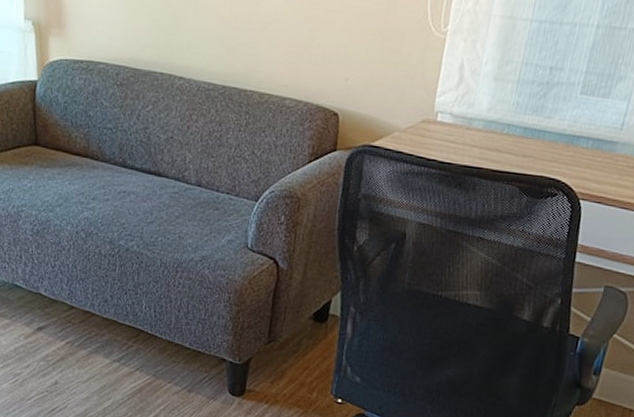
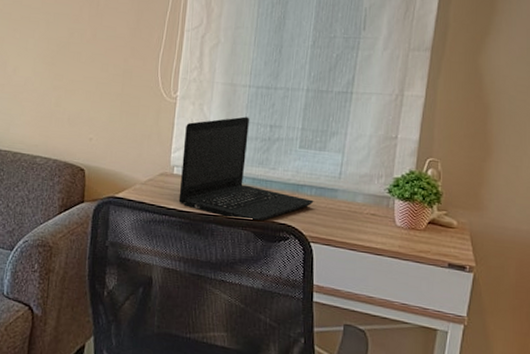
laptop: none [440,56,590,177] -> present [178,116,314,223]

